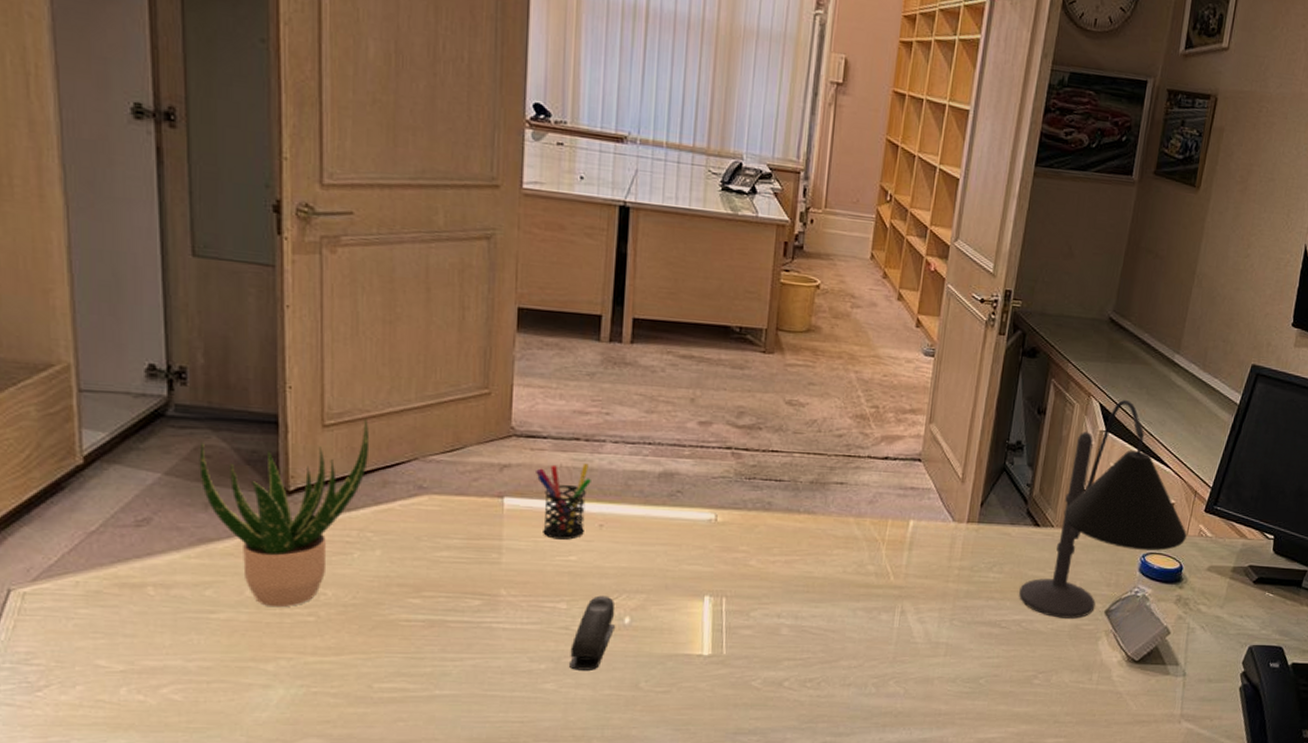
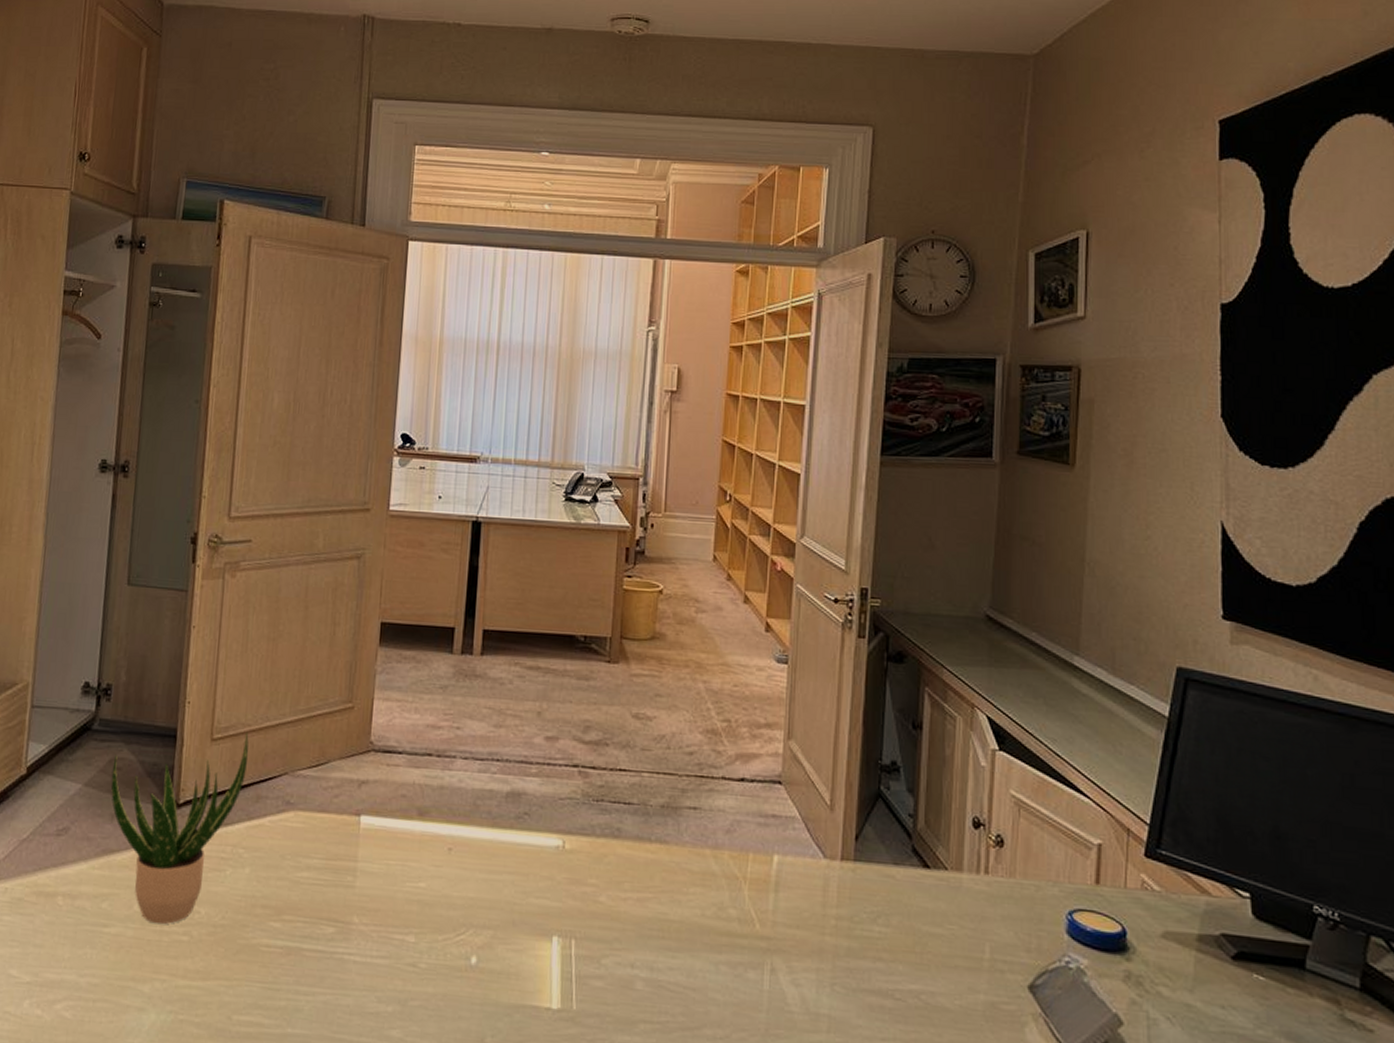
pen holder: present [534,463,591,540] -> none [389,780,442,864]
stapler: present [570,595,615,670] -> none [416,929,462,1018]
desk lamp: present [1019,399,1187,619] -> none [913,711,1125,994]

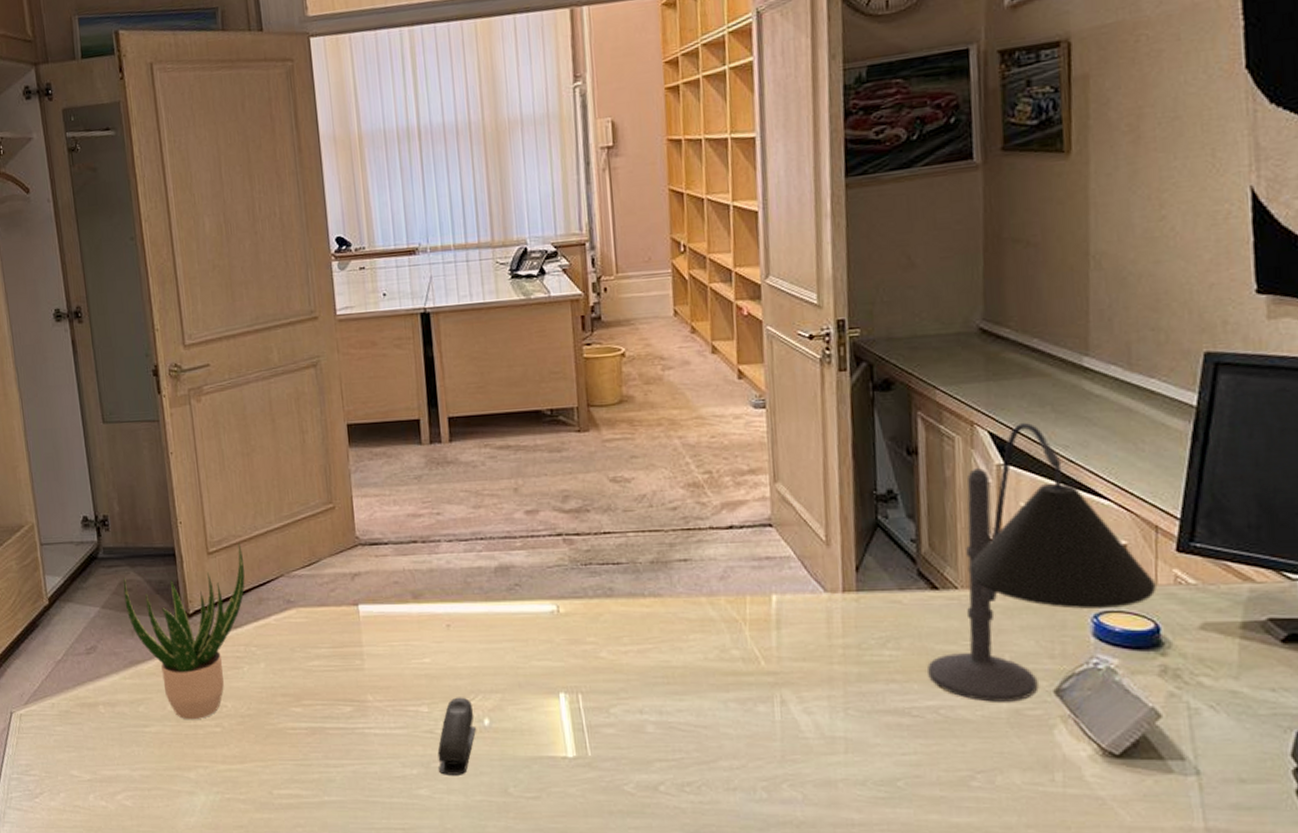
stapler: none [416,929,462,1018] -> present [437,697,476,775]
desk lamp: none [913,711,1125,994] -> present [928,422,1157,702]

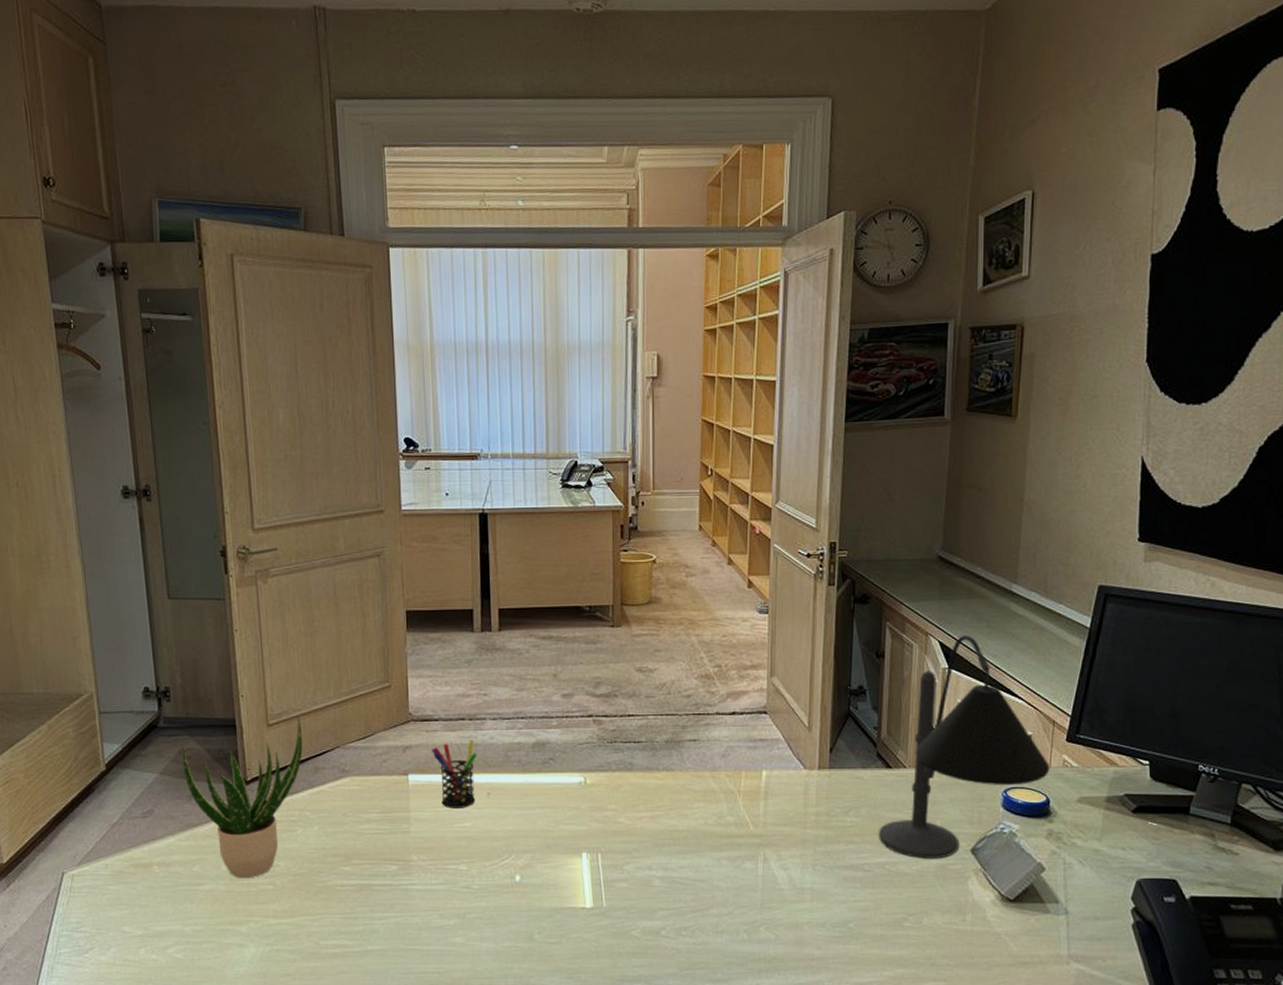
pen holder: none [381,565,434,642] -> present [430,740,477,808]
stapler: present [437,697,476,775] -> none [473,856,508,925]

